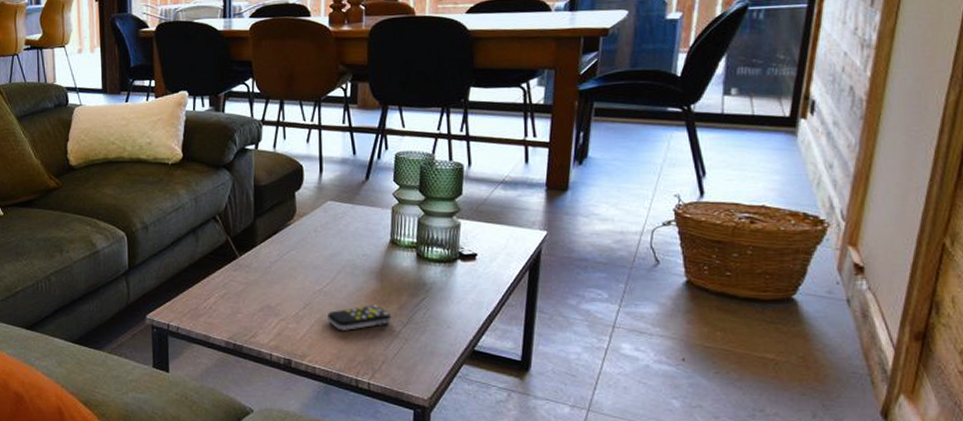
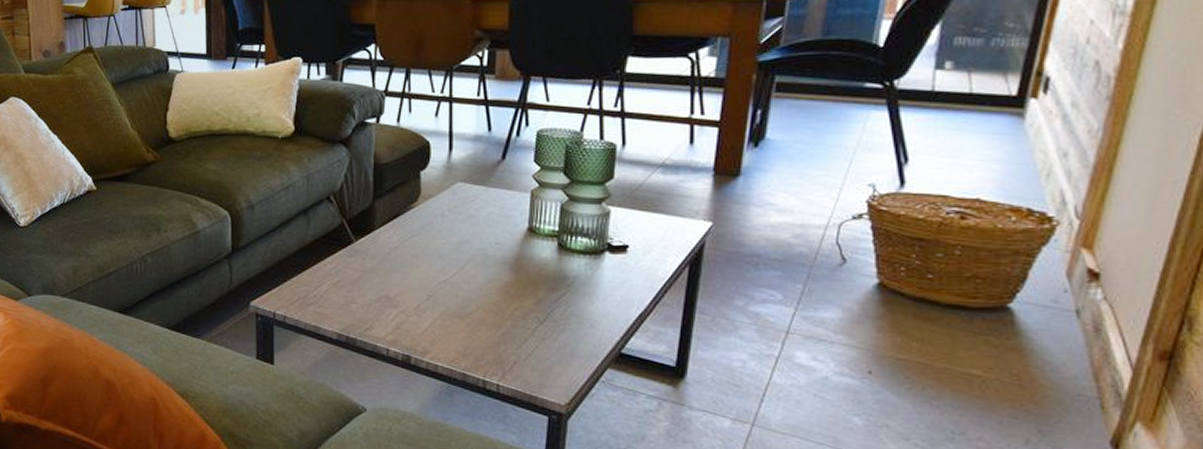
remote control: present [327,305,392,331] -> none [453,299,527,326]

